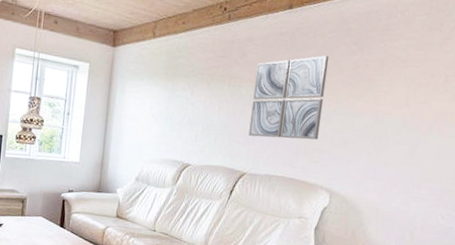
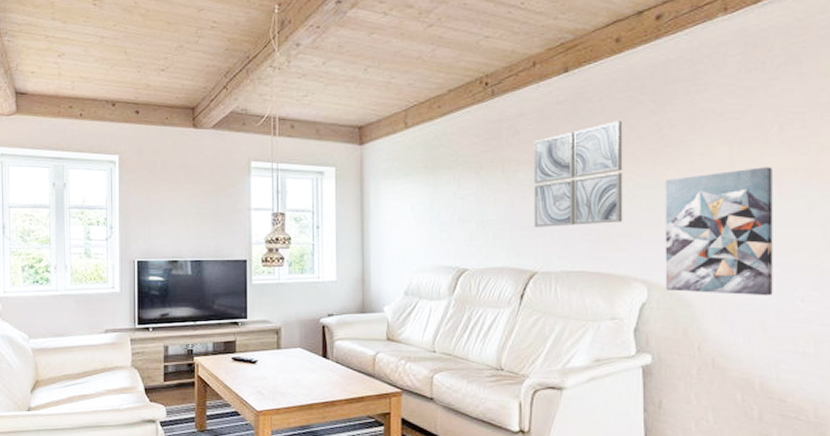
wall art: none [343,108,436,212] -> present [665,167,773,296]

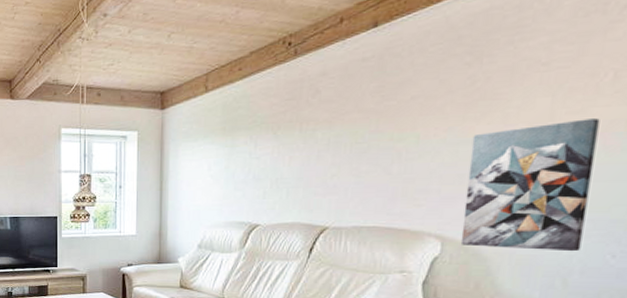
wall art: present [534,121,623,227] -> none [328,75,433,185]

